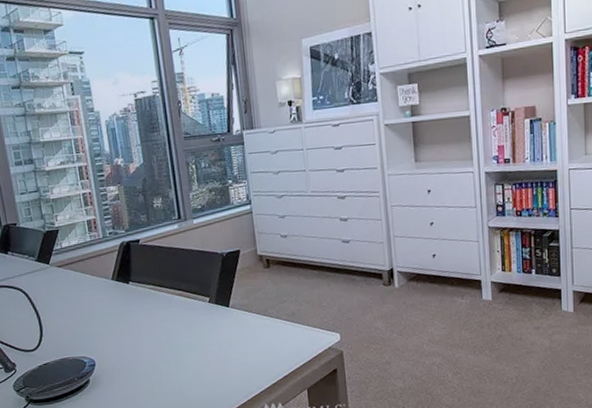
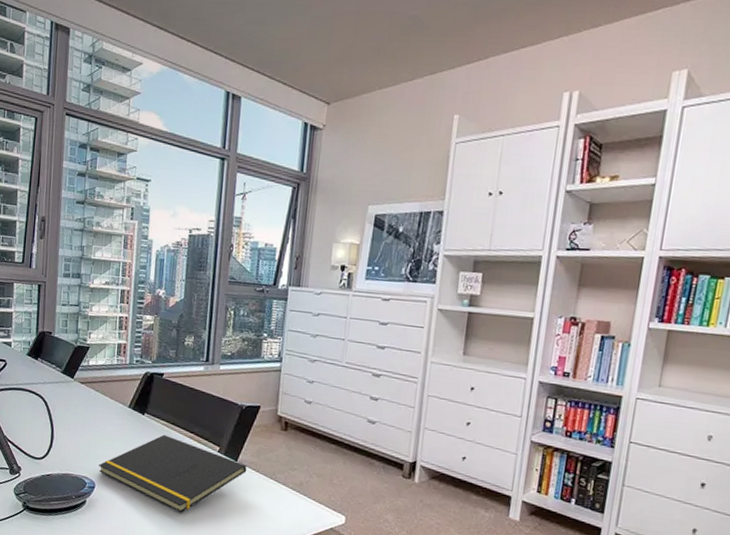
notepad: none [94,298,240,369] -> present [99,434,247,513]

